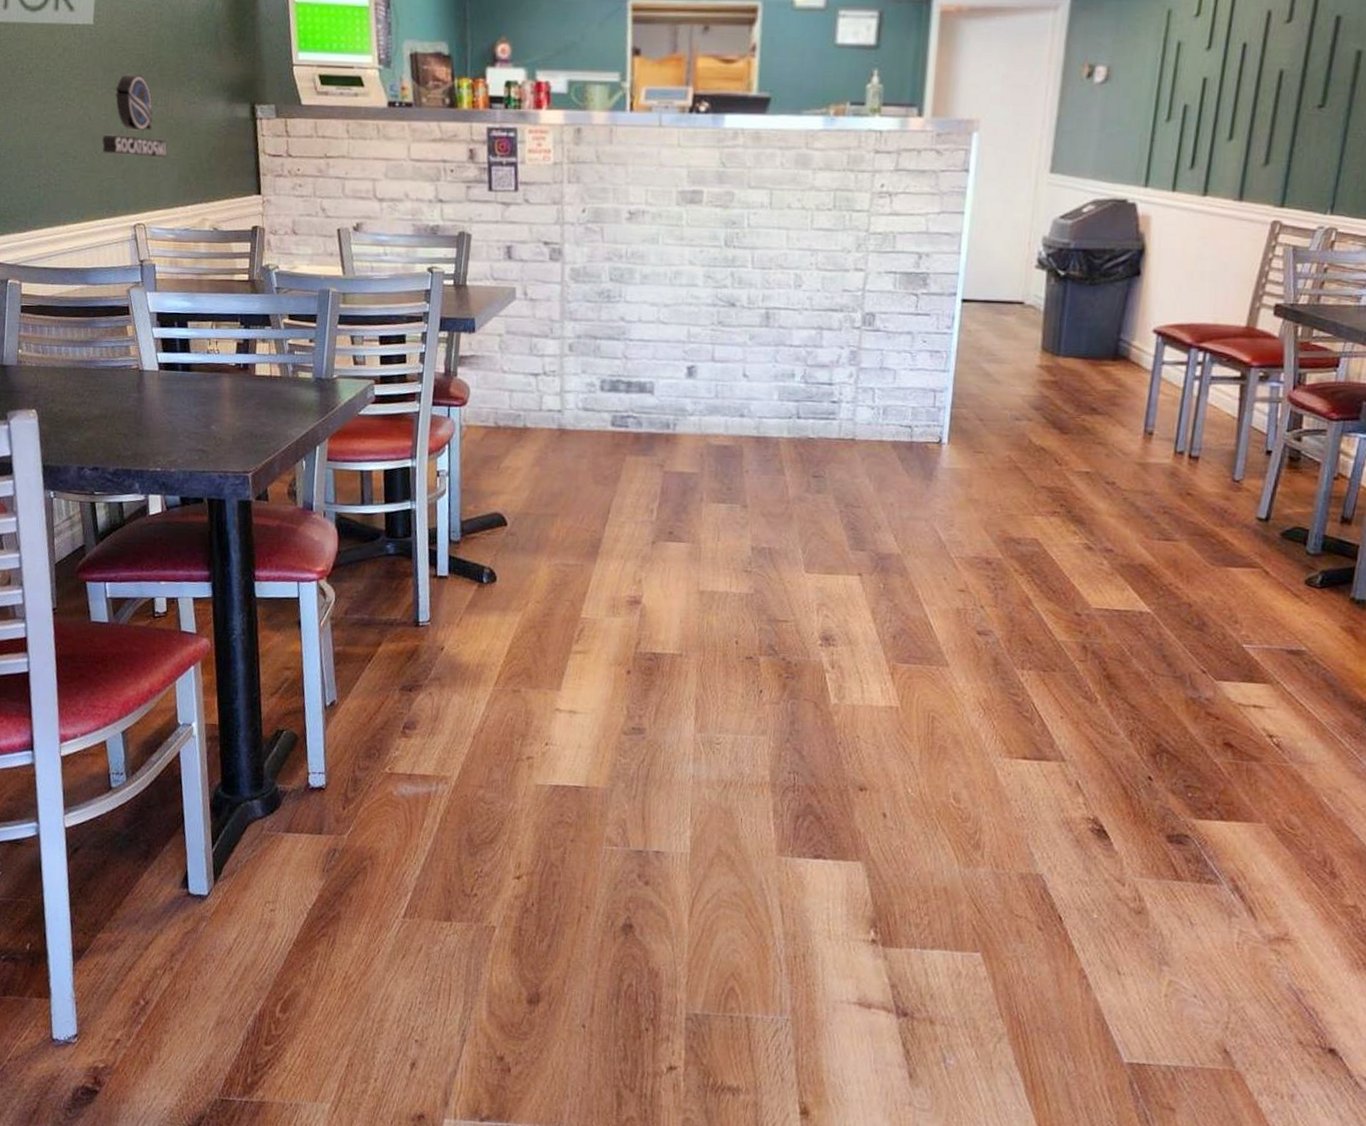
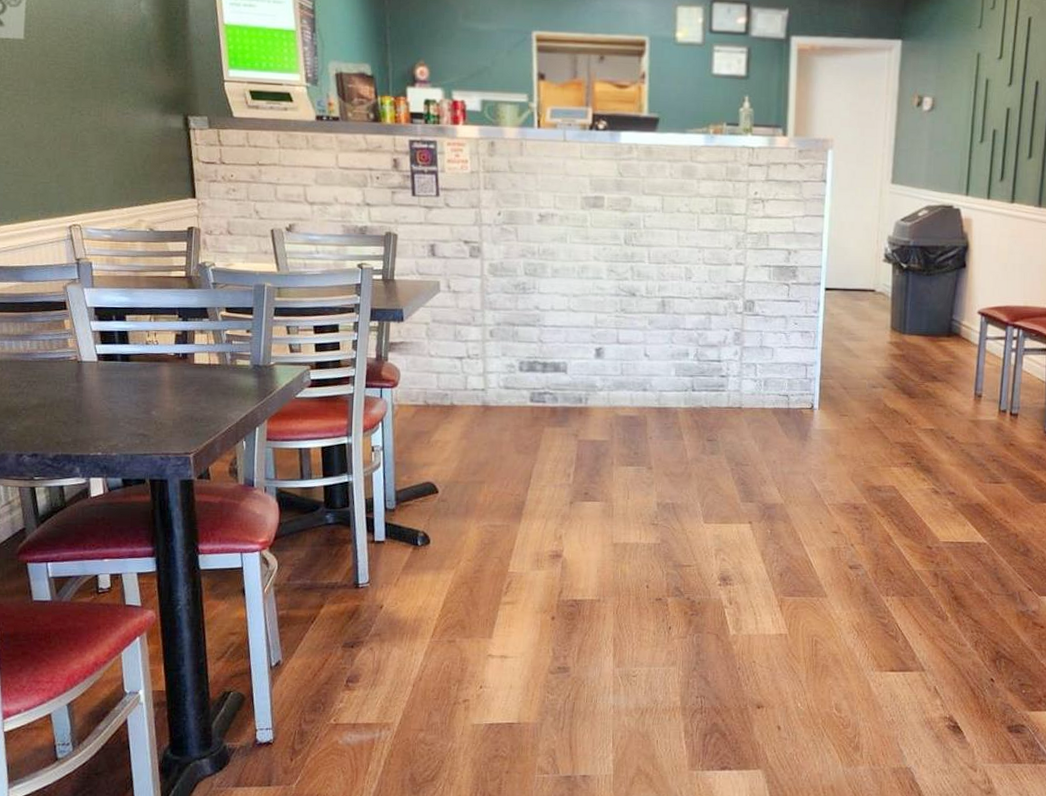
logo: present [102,74,167,158] -> none [35,86,101,164]

